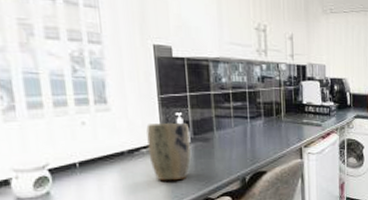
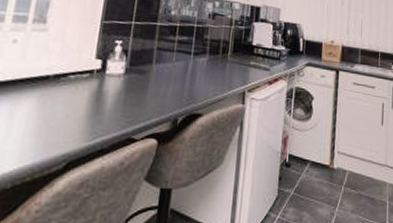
plant pot: present [146,122,191,181] -> none [75,49,126,114]

